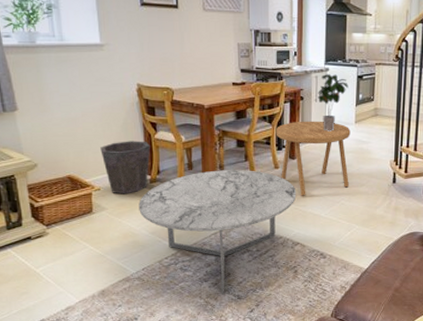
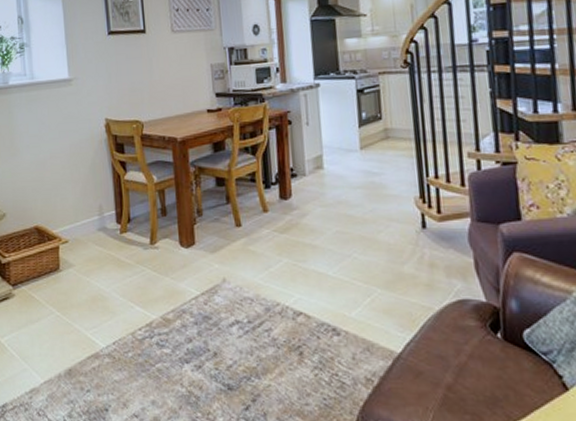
waste bin: present [100,141,151,194] -> none [68,183,120,248]
coffee table: present [138,170,297,295] -> none [108,214,294,383]
side table: present [275,121,351,196] -> none [261,149,361,248]
potted plant: present [318,74,348,131] -> none [309,90,347,162]

